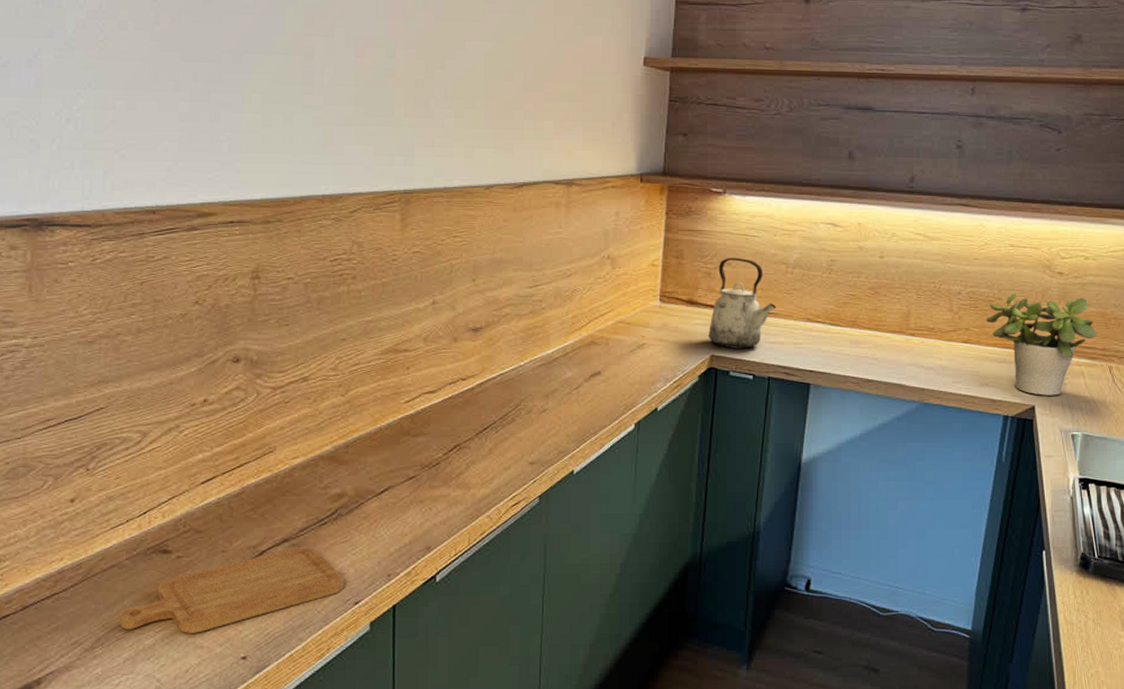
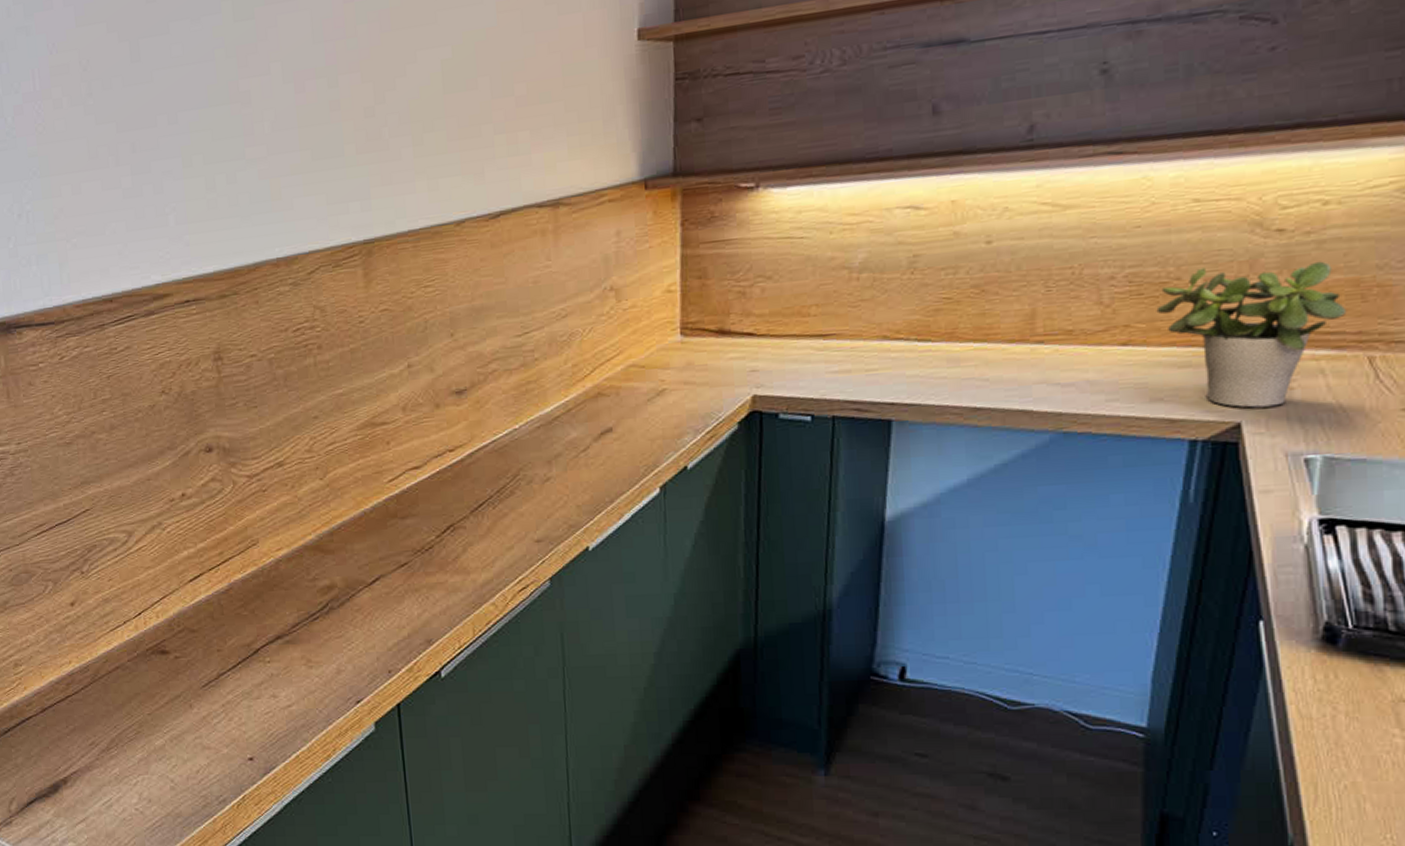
chopping board: present [119,546,344,634] -> none [128,643,344,734]
kettle: present [708,257,777,349] -> none [746,268,839,385]

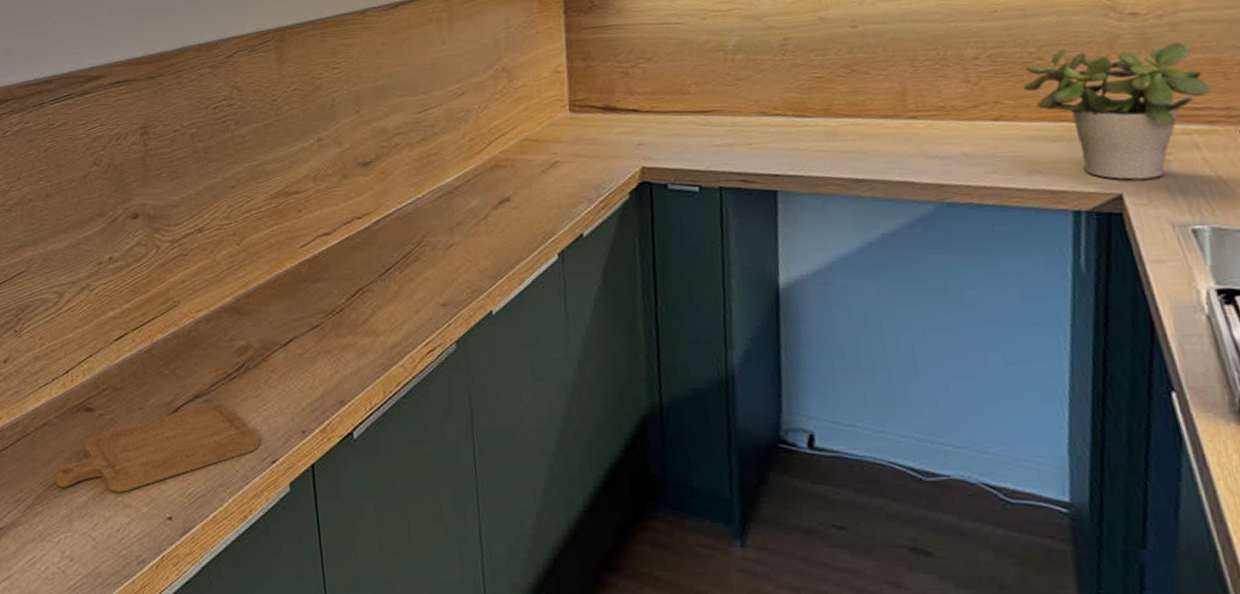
chopping board: none [128,643,344,734] -> present [53,402,260,492]

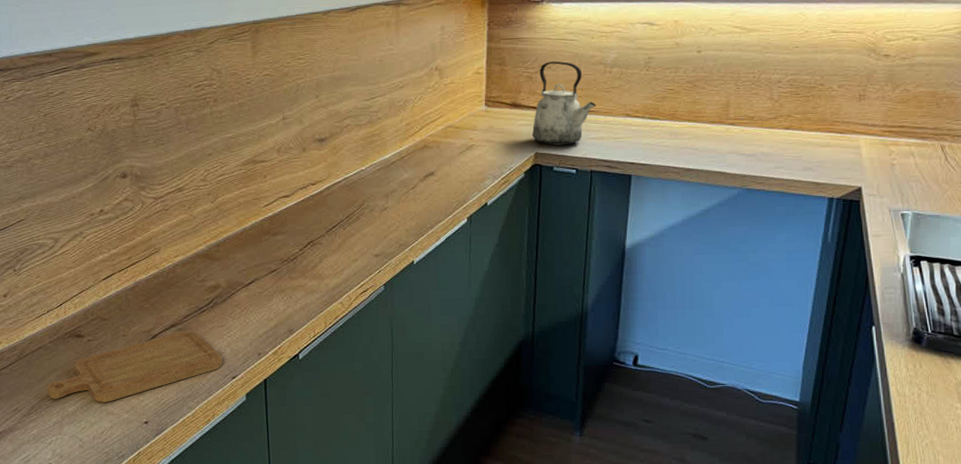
kettle: none [634,50,719,158] -> present [531,61,597,146]
potted plant: present [1023,42,1212,180] -> none [808,78,928,177]

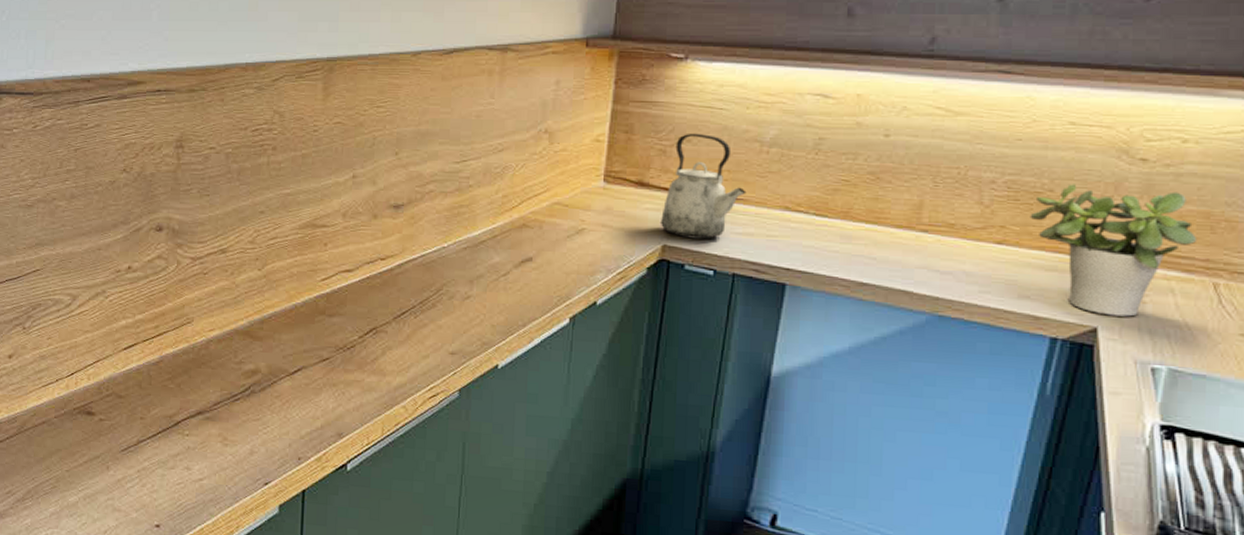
chopping board: present [47,330,223,402] -> none [47,420,255,496]
potted plant: none [808,78,928,177] -> present [1030,184,1198,317]

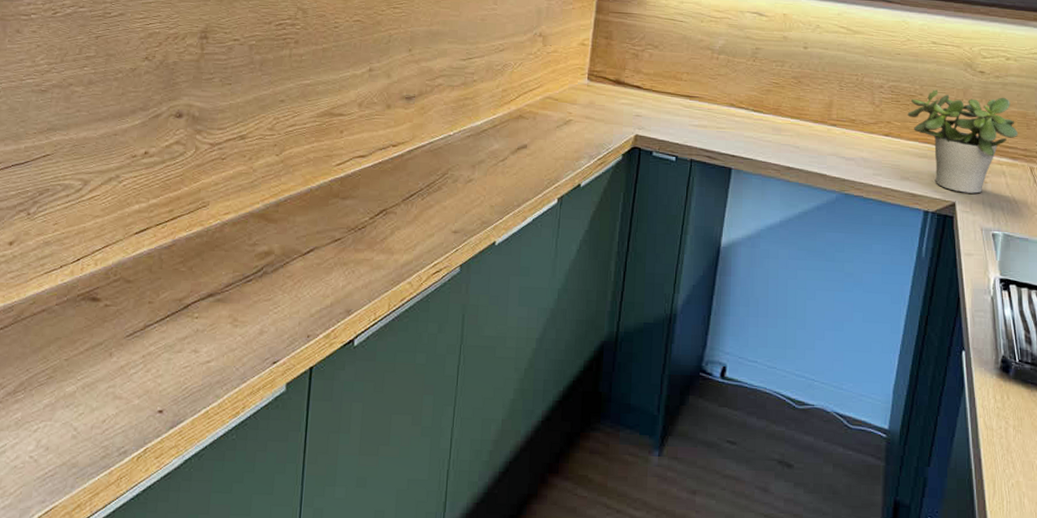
kettle: present [659,133,747,239] -> none [633,40,701,130]

